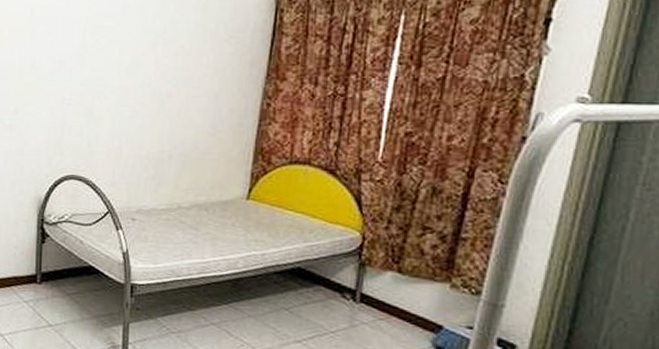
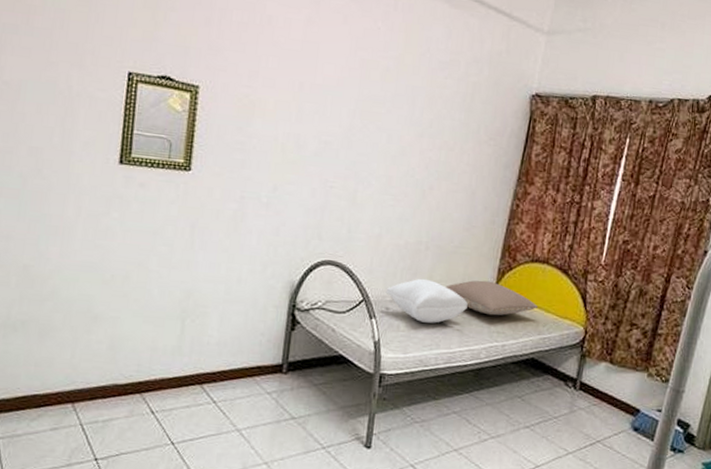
cushion: none [130,187,219,233] -> present [385,278,468,324]
pillow: none [193,186,301,223] -> present [445,280,538,316]

